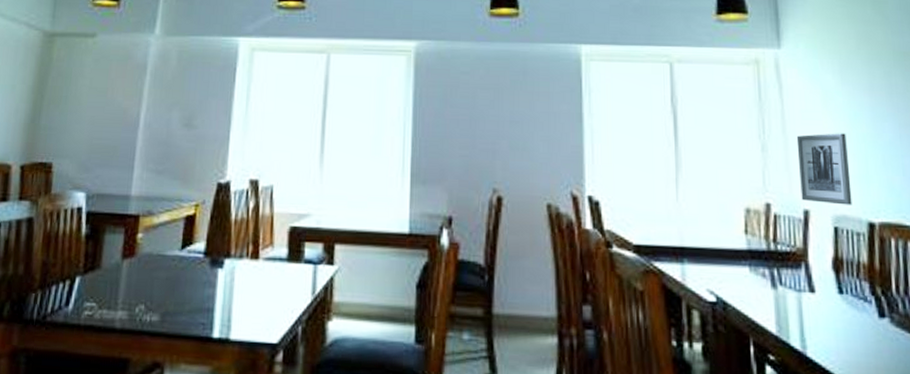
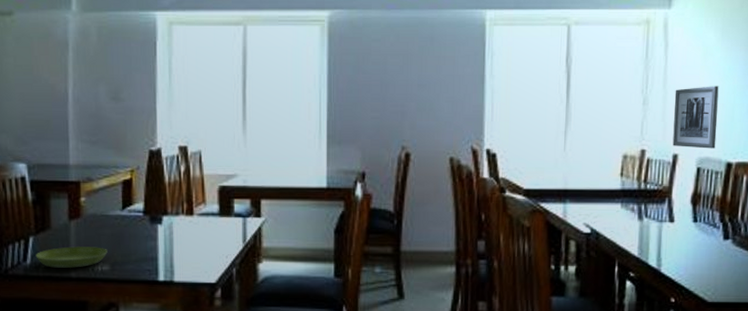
saucer: none [79,290,160,317] -> present [35,246,108,268]

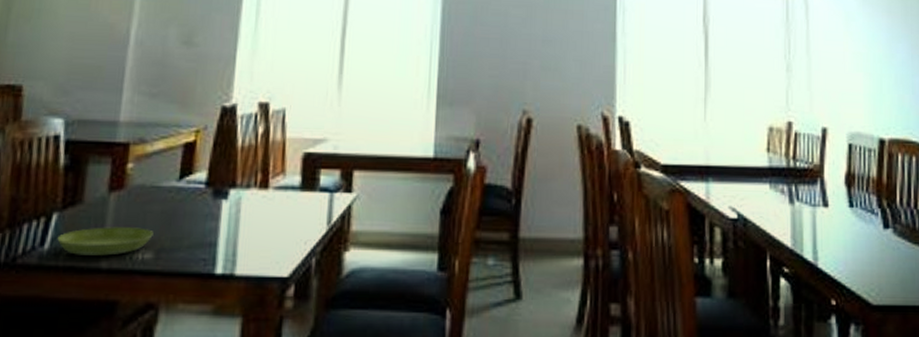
wall art: present [672,86,719,149] -> none [819,53,866,123]

